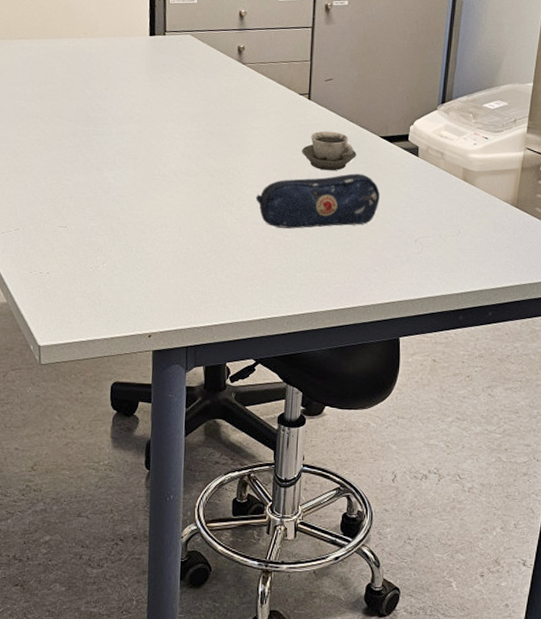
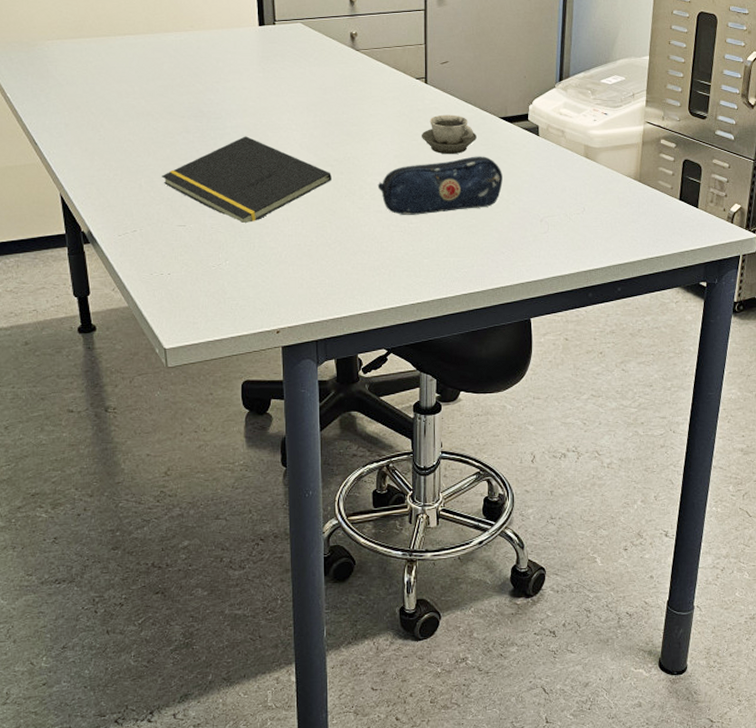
notepad: none [47,142,211,227] -> present [162,136,332,223]

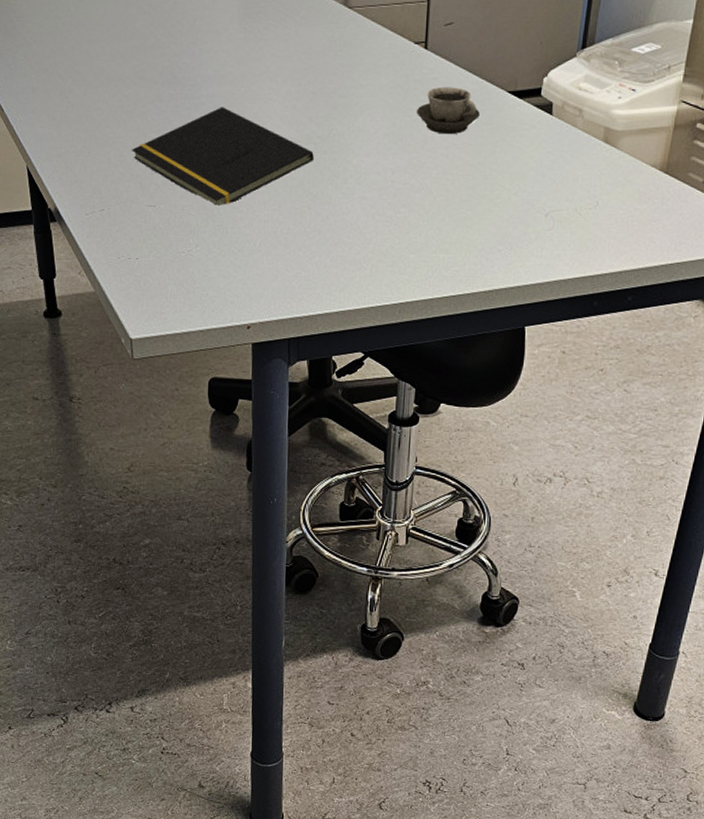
pencil case: present [377,156,503,215] -> none [364,137,506,204]

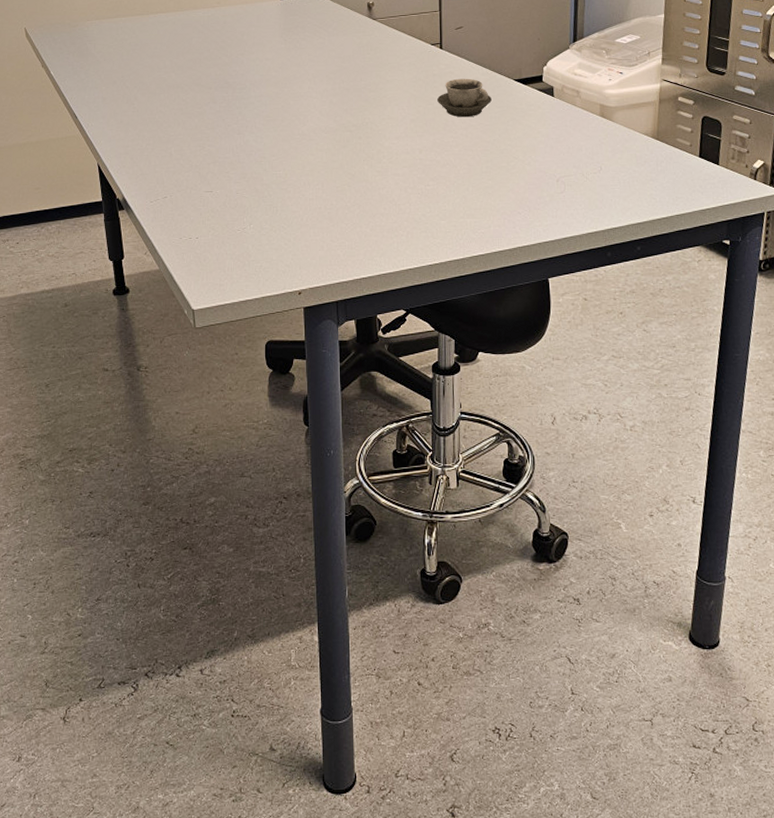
notepad: present [132,107,314,205] -> none [191,105,350,188]

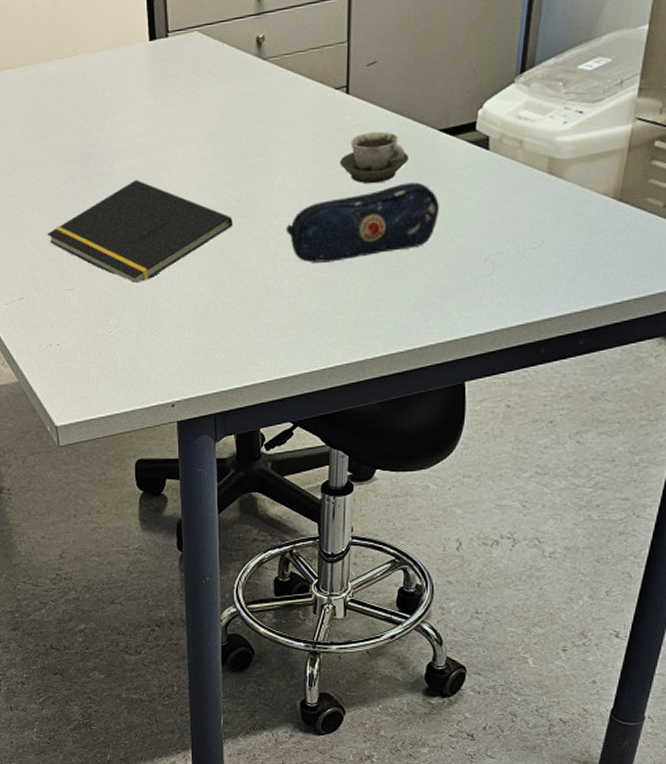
notepad: none [191,105,350,188] -> present [47,180,233,283]
pencil case: none [395,118,518,178] -> present [285,182,439,263]

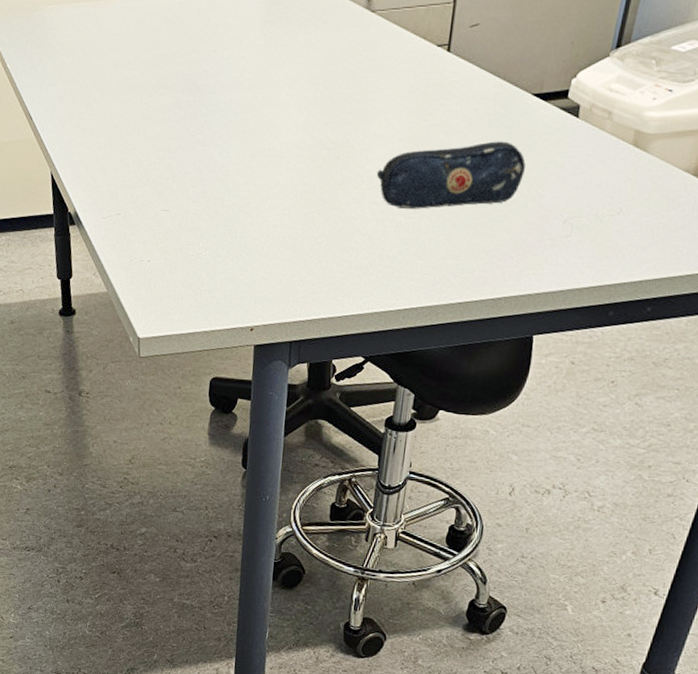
notepad: present [47,180,233,283] -> none [150,113,327,210]
cup: present [339,131,408,184] -> none [433,90,501,139]

